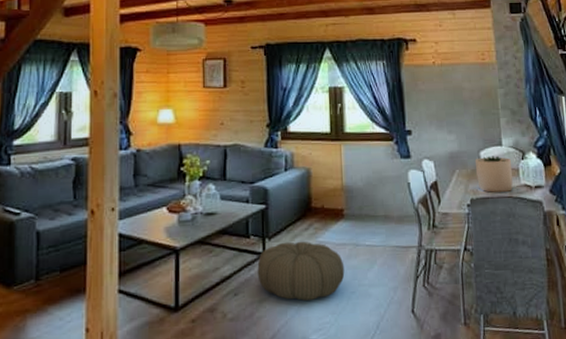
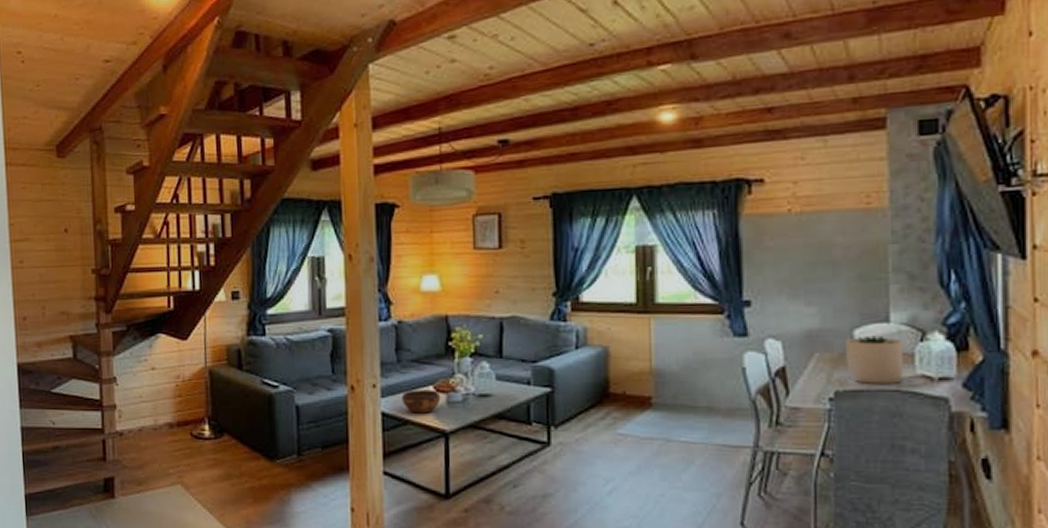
decorative bowl: none [138,210,173,233] -> present [402,390,441,414]
pouf: present [257,241,345,301] -> none [540,431,652,500]

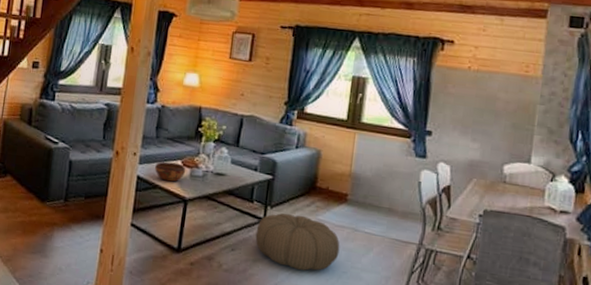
pouf: none [540,431,652,500] -> present [255,213,340,271]
planter: present [844,335,904,384] -> none [495,170,538,211]

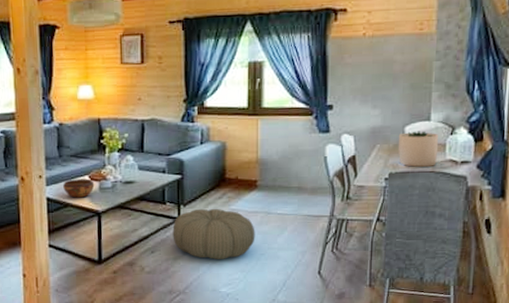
planter: none [495,170,538,211] -> present [398,131,439,167]

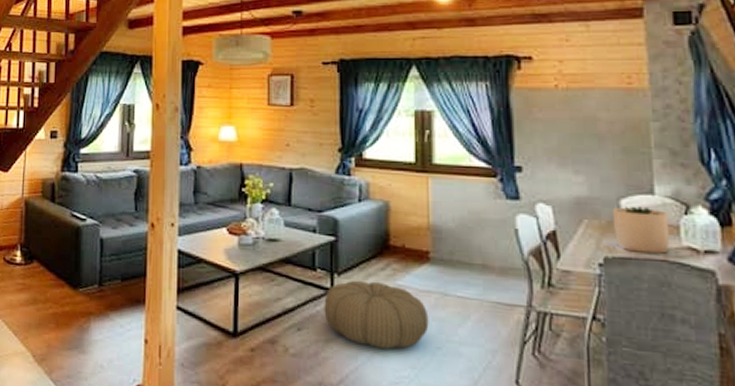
decorative bowl: present [63,179,95,198] -> none [197,230,233,254]

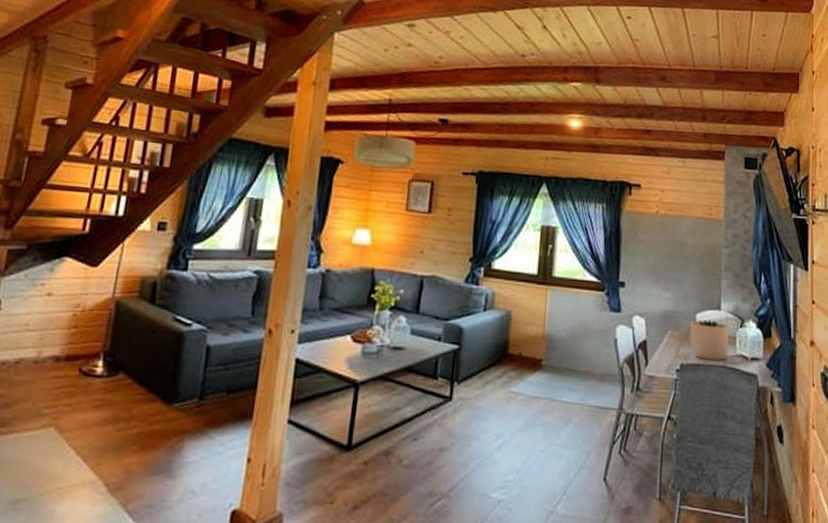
pouf: present [324,280,429,349] -> none [441,388,536,455]

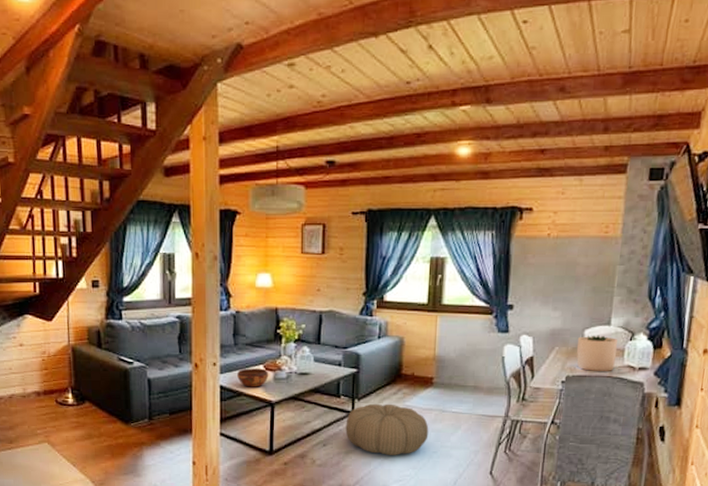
decorative bowl: none [318,338,357,363] -> present [237,368,269,387]
pouf: none [441,388,536,455] -> present [345,403,429,455]

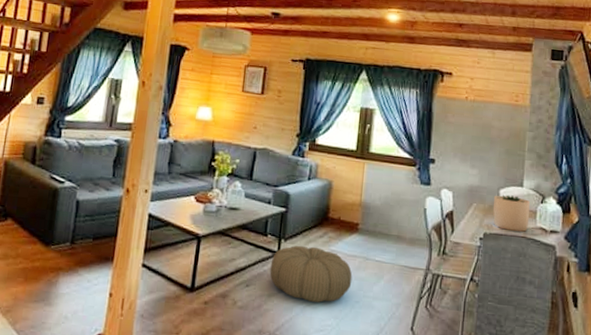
decorative bowl: present [237,368,269,387] -> none [167,198,199,219]

